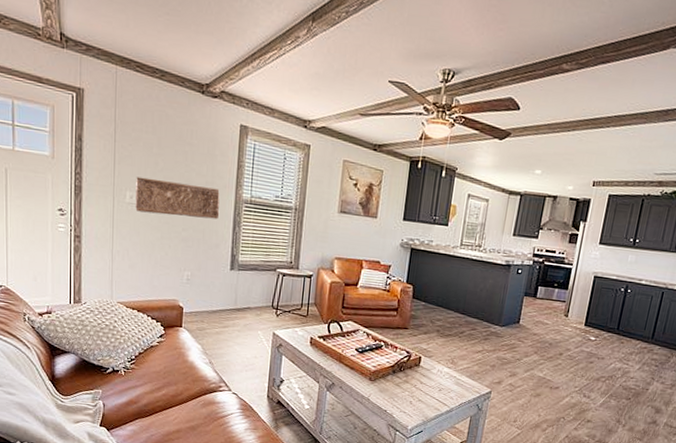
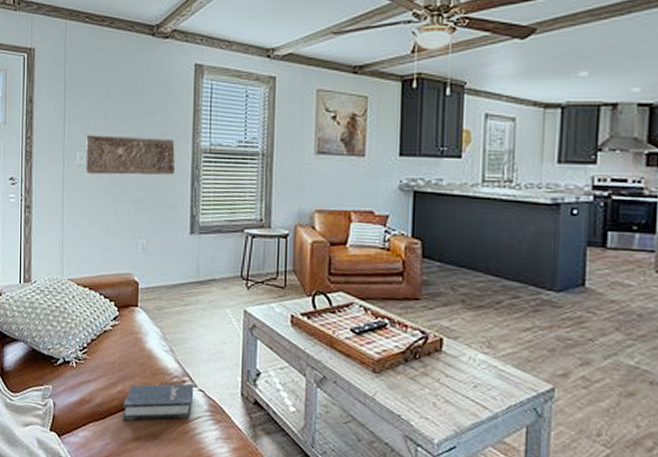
hardback book: none [166,388,229,418] -> present [122,383,194,421]

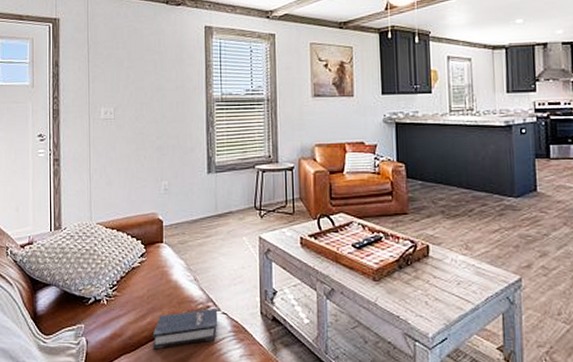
relief panel: present [86,135,176,175] -> none [110,91,192,126]

